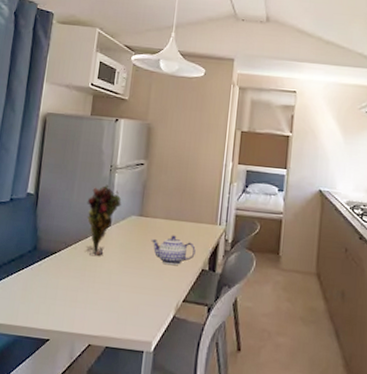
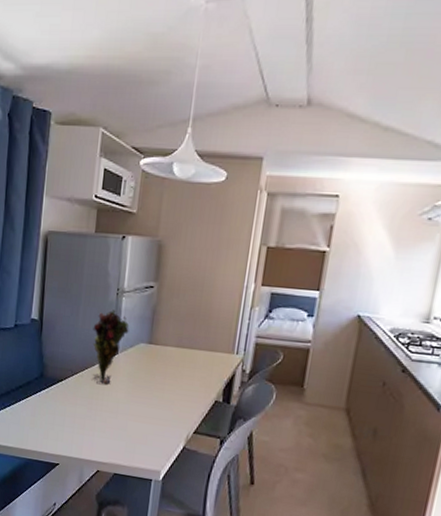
teapot: present [151,235,196,266] -> none [160,364,209,396]

